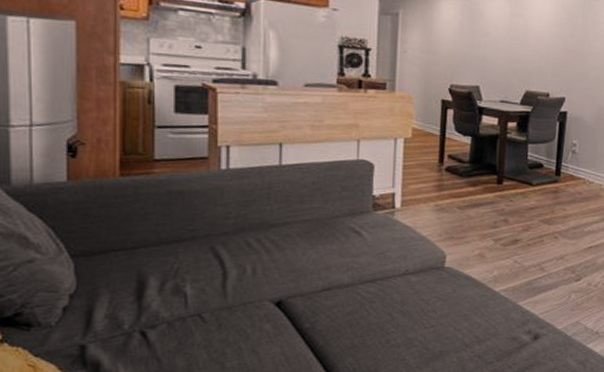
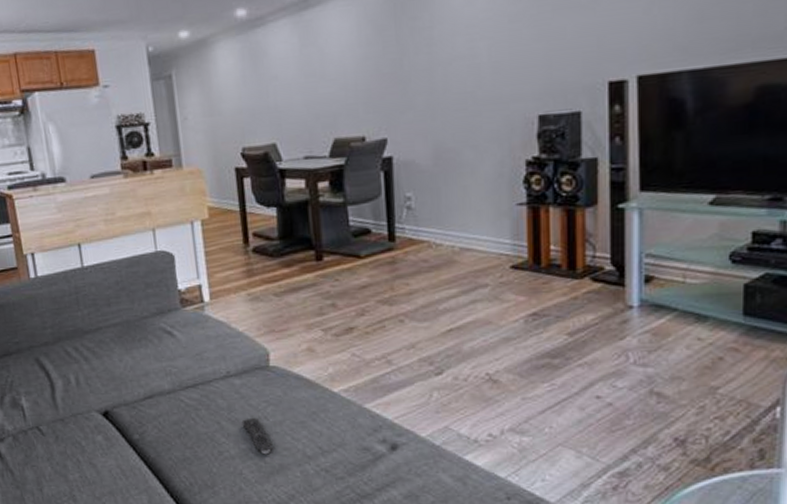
remote control: none [412,310,437,343] -> present [241,417,273,455]

